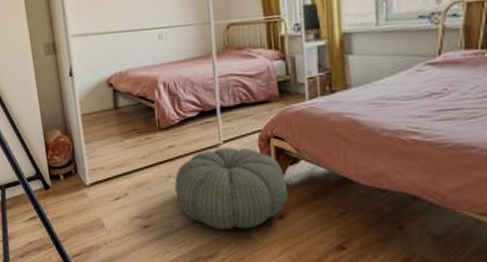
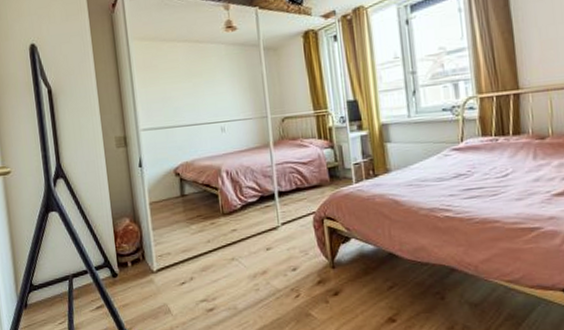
pouf: present [174,147,289,231] -> none [237,229,342,310]

